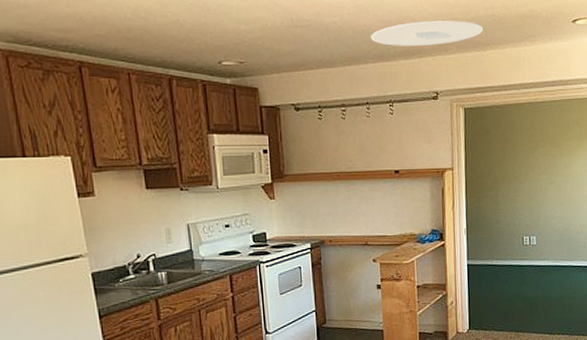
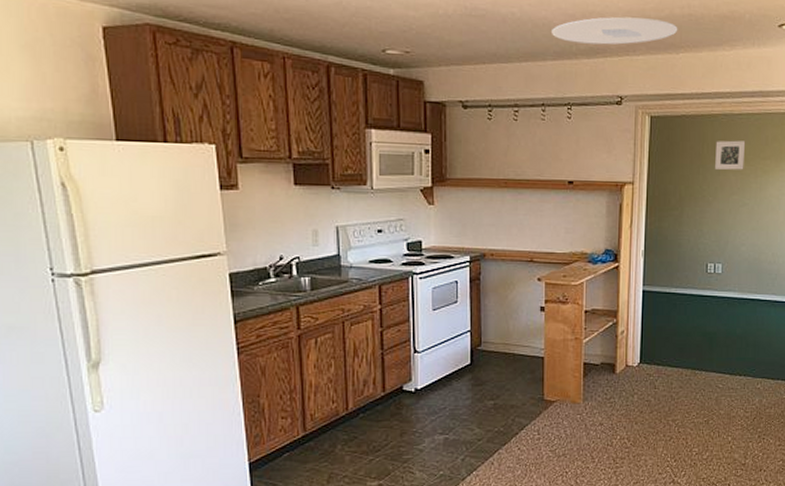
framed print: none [523,125,550,152] -> present [715,140,746,170]

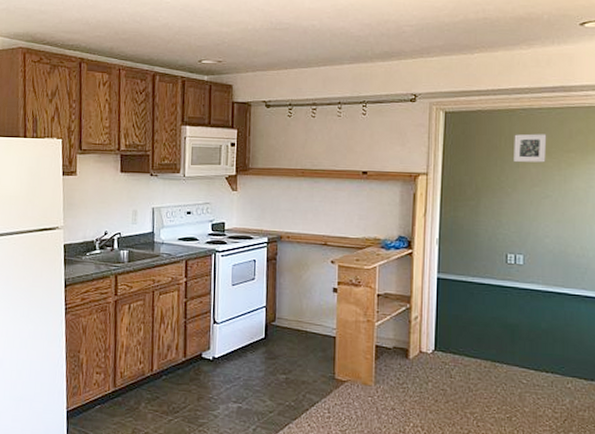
ceiling light: present [552,16,678,45] -> none [349,23,473,49]

